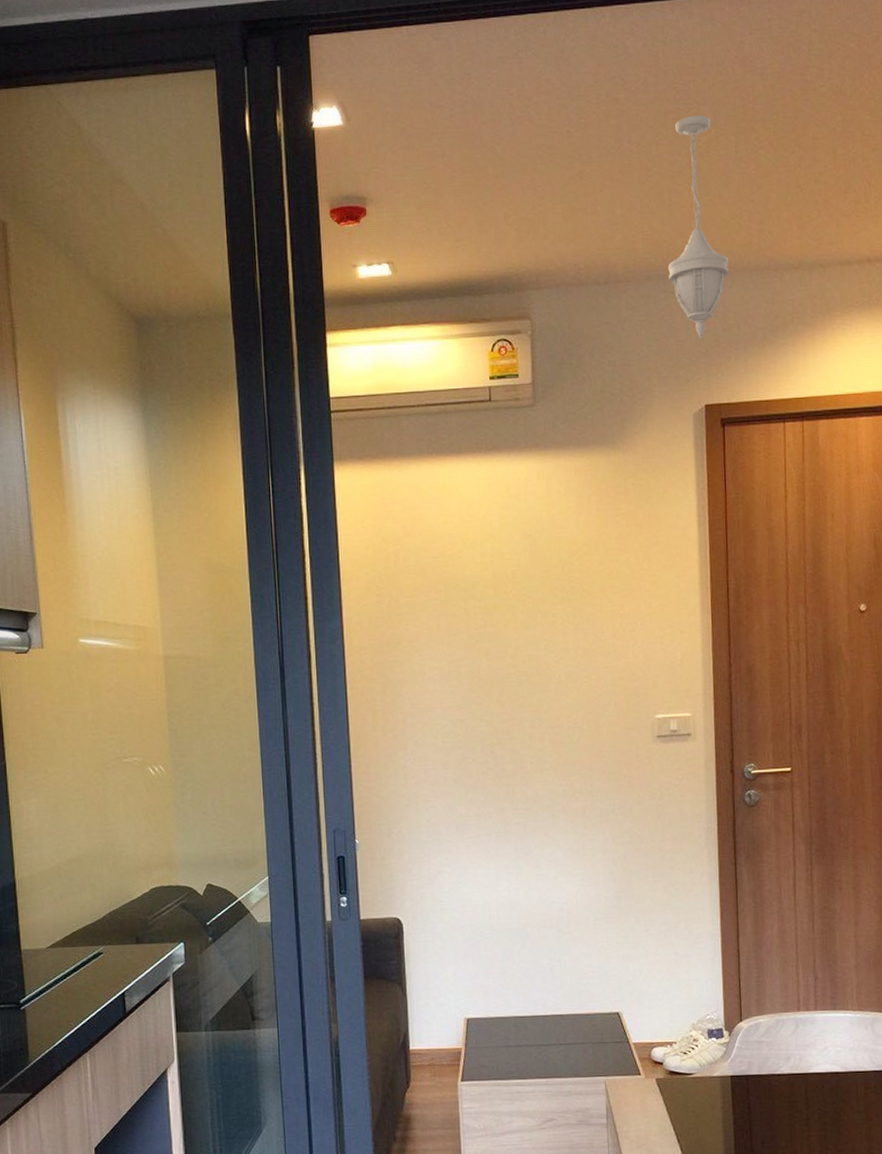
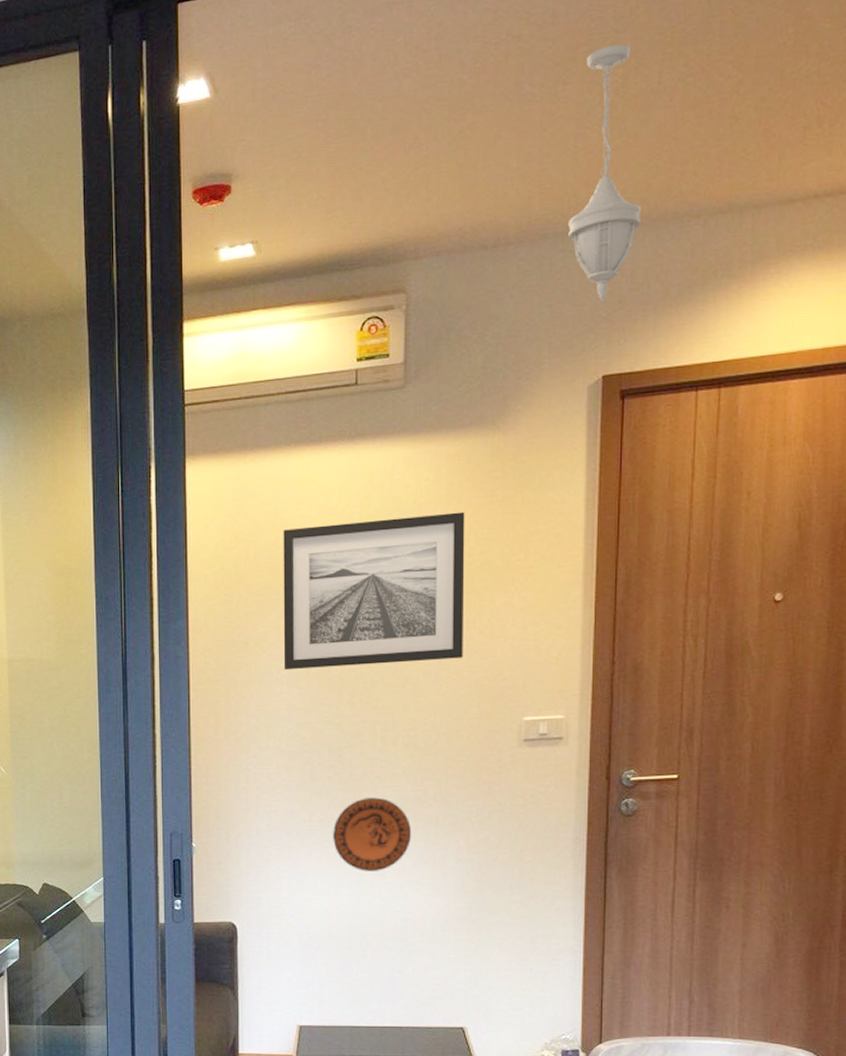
wall art: none [429,523,599,670] -> present [283,511,465,671]
decorative plate: none [489,792,562,864] -> present [333,797,412,872]

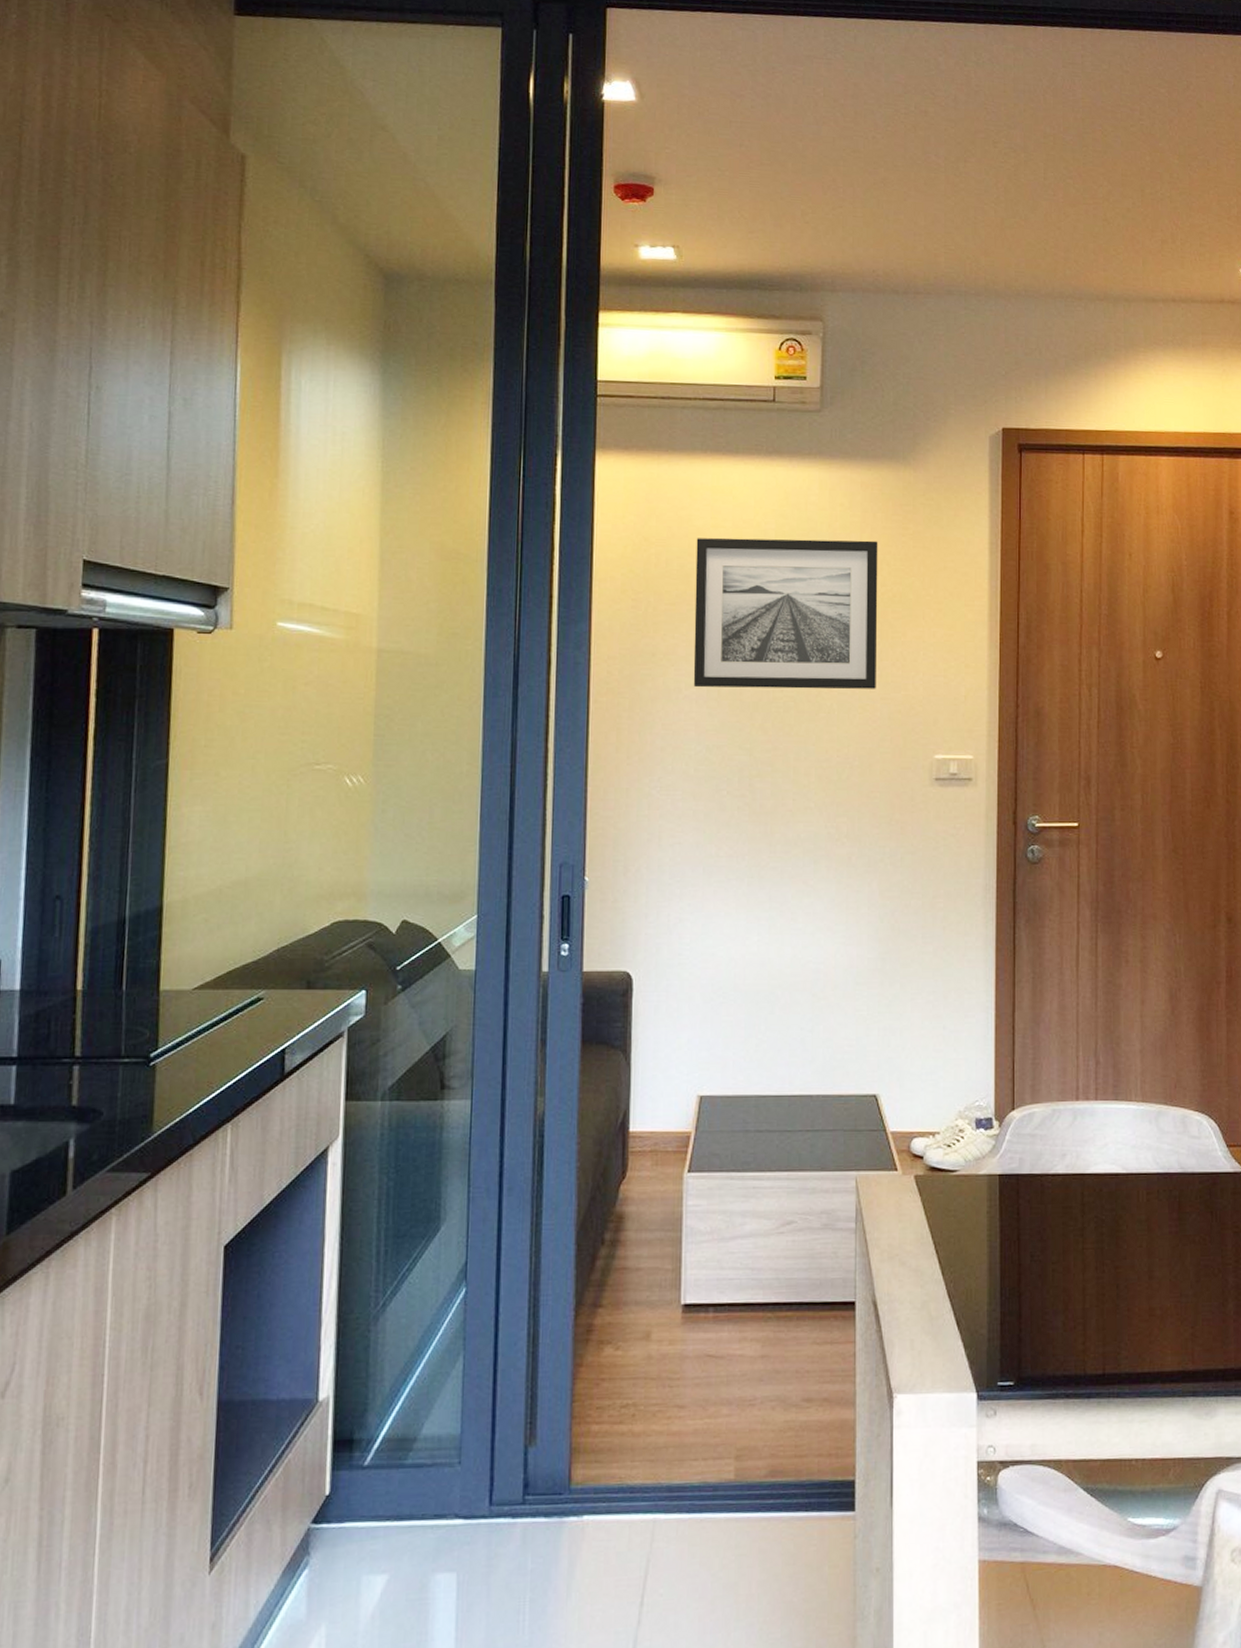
decorative plate: present [333,797,412,872] -> none [741,832,824,915]
pendant light: present [568,44,641,301] -> none [971,138,1032,360]

